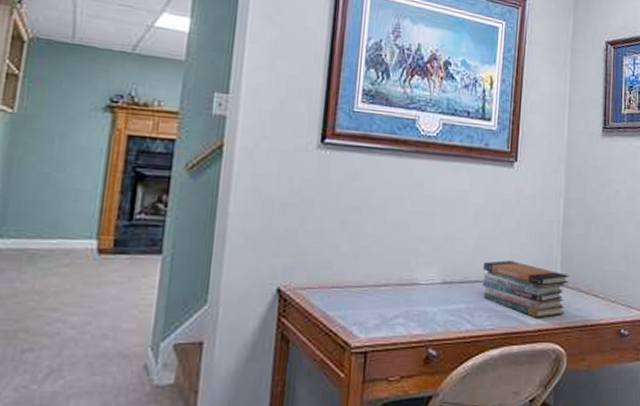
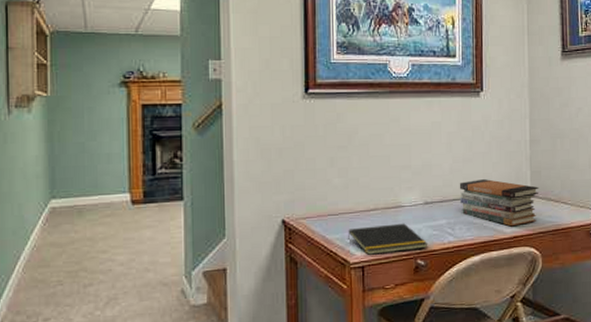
notepad: none [351,304,443,339] -> present [347,223,428,255]

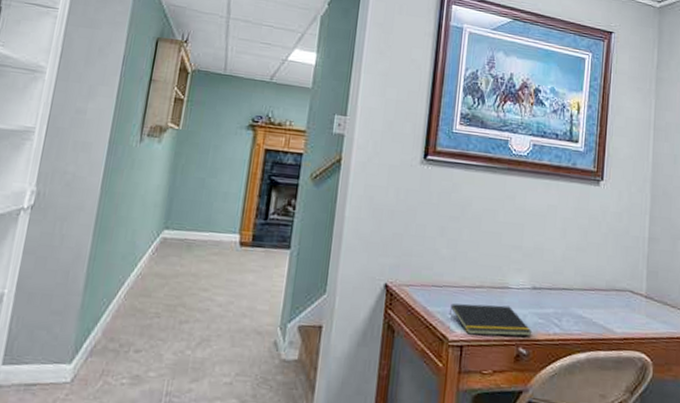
book stack: present [459,179,539,227] -> none [569,271,655,327]

